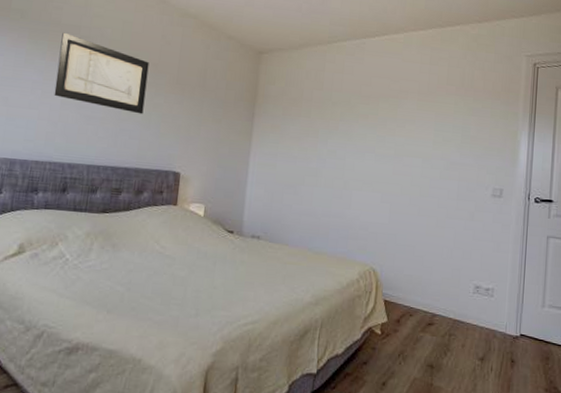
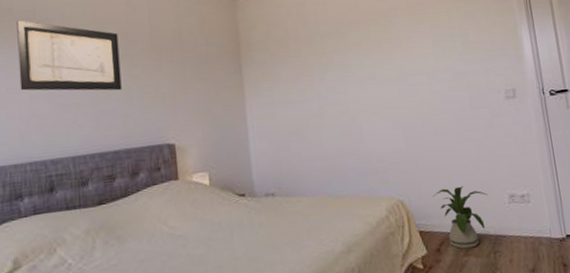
house plant: none [404,266,456,326] -> present [433,186,488,249]

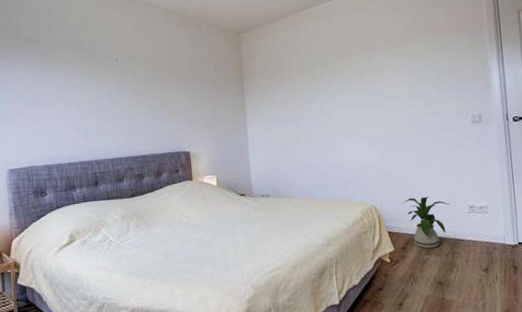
wall art: present [16,20,122,91] -> none [67,49,149,108]

